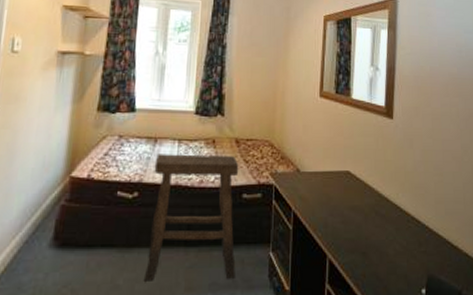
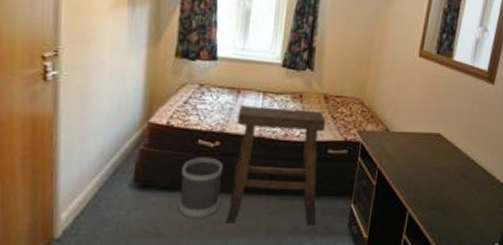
wastebasket: none [97,209,142,278] -> present [179,157,224,218]

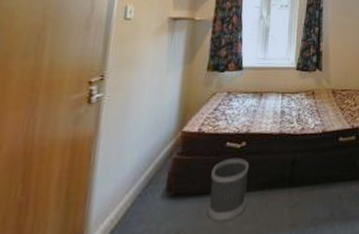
stool: present [225,105,326,225] -> none [252,104,336,222]

